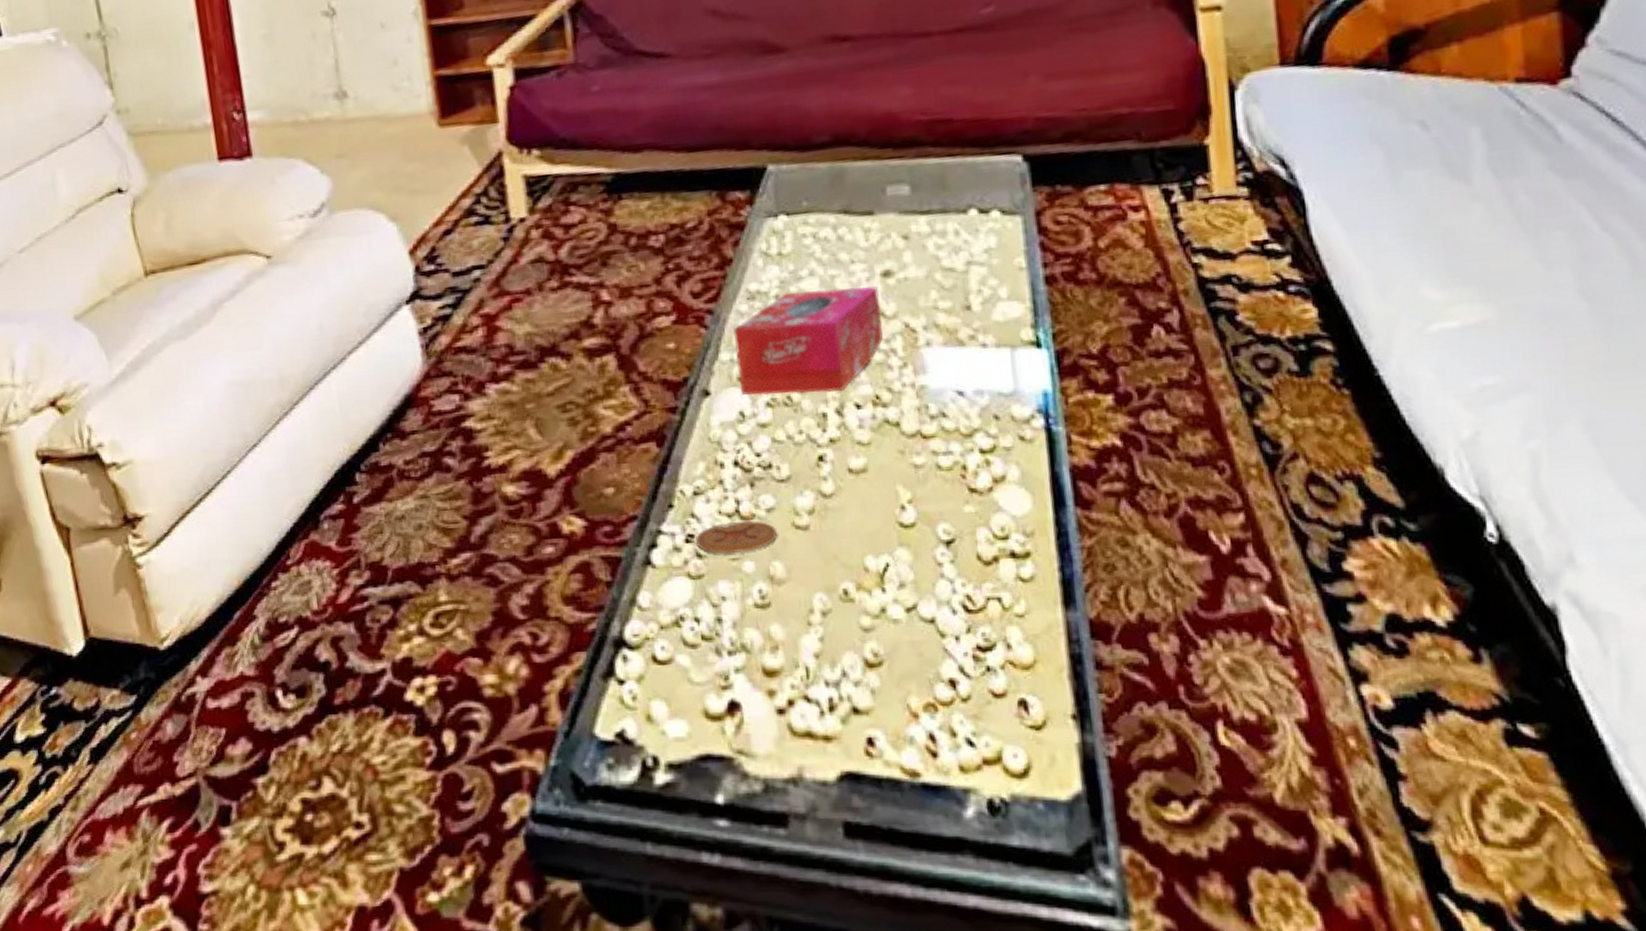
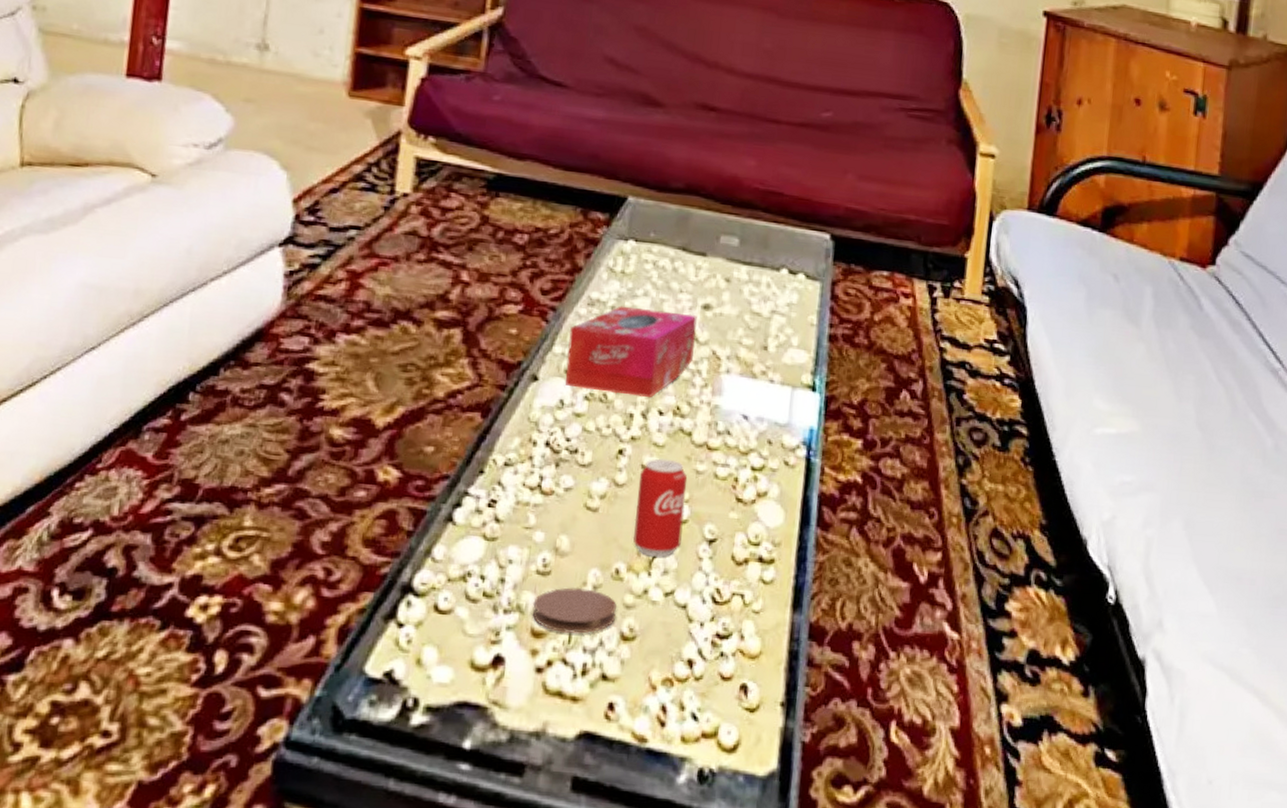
coaster: present [695,520,777,554] -> none [496,494,570,523]
coaster: none [758,615,854,668] -> present [532,587,617,634]
beverage can: none [848,456,913,570] -> present [632,458,688,558]

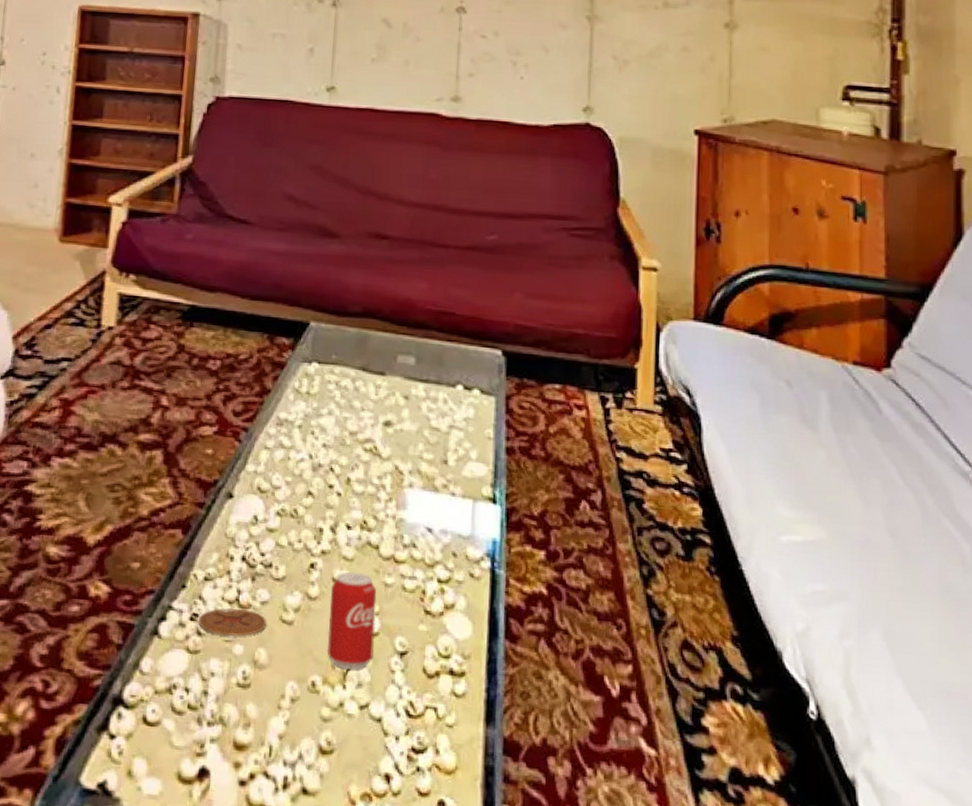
coaster: none [496,494,570,523] -> present [198,608,266,636]
coaster: present [532,587,617,634] -> none [234,699,314,747]
tissue box: present [565,305,697,397] -> none [258,424,379,512]

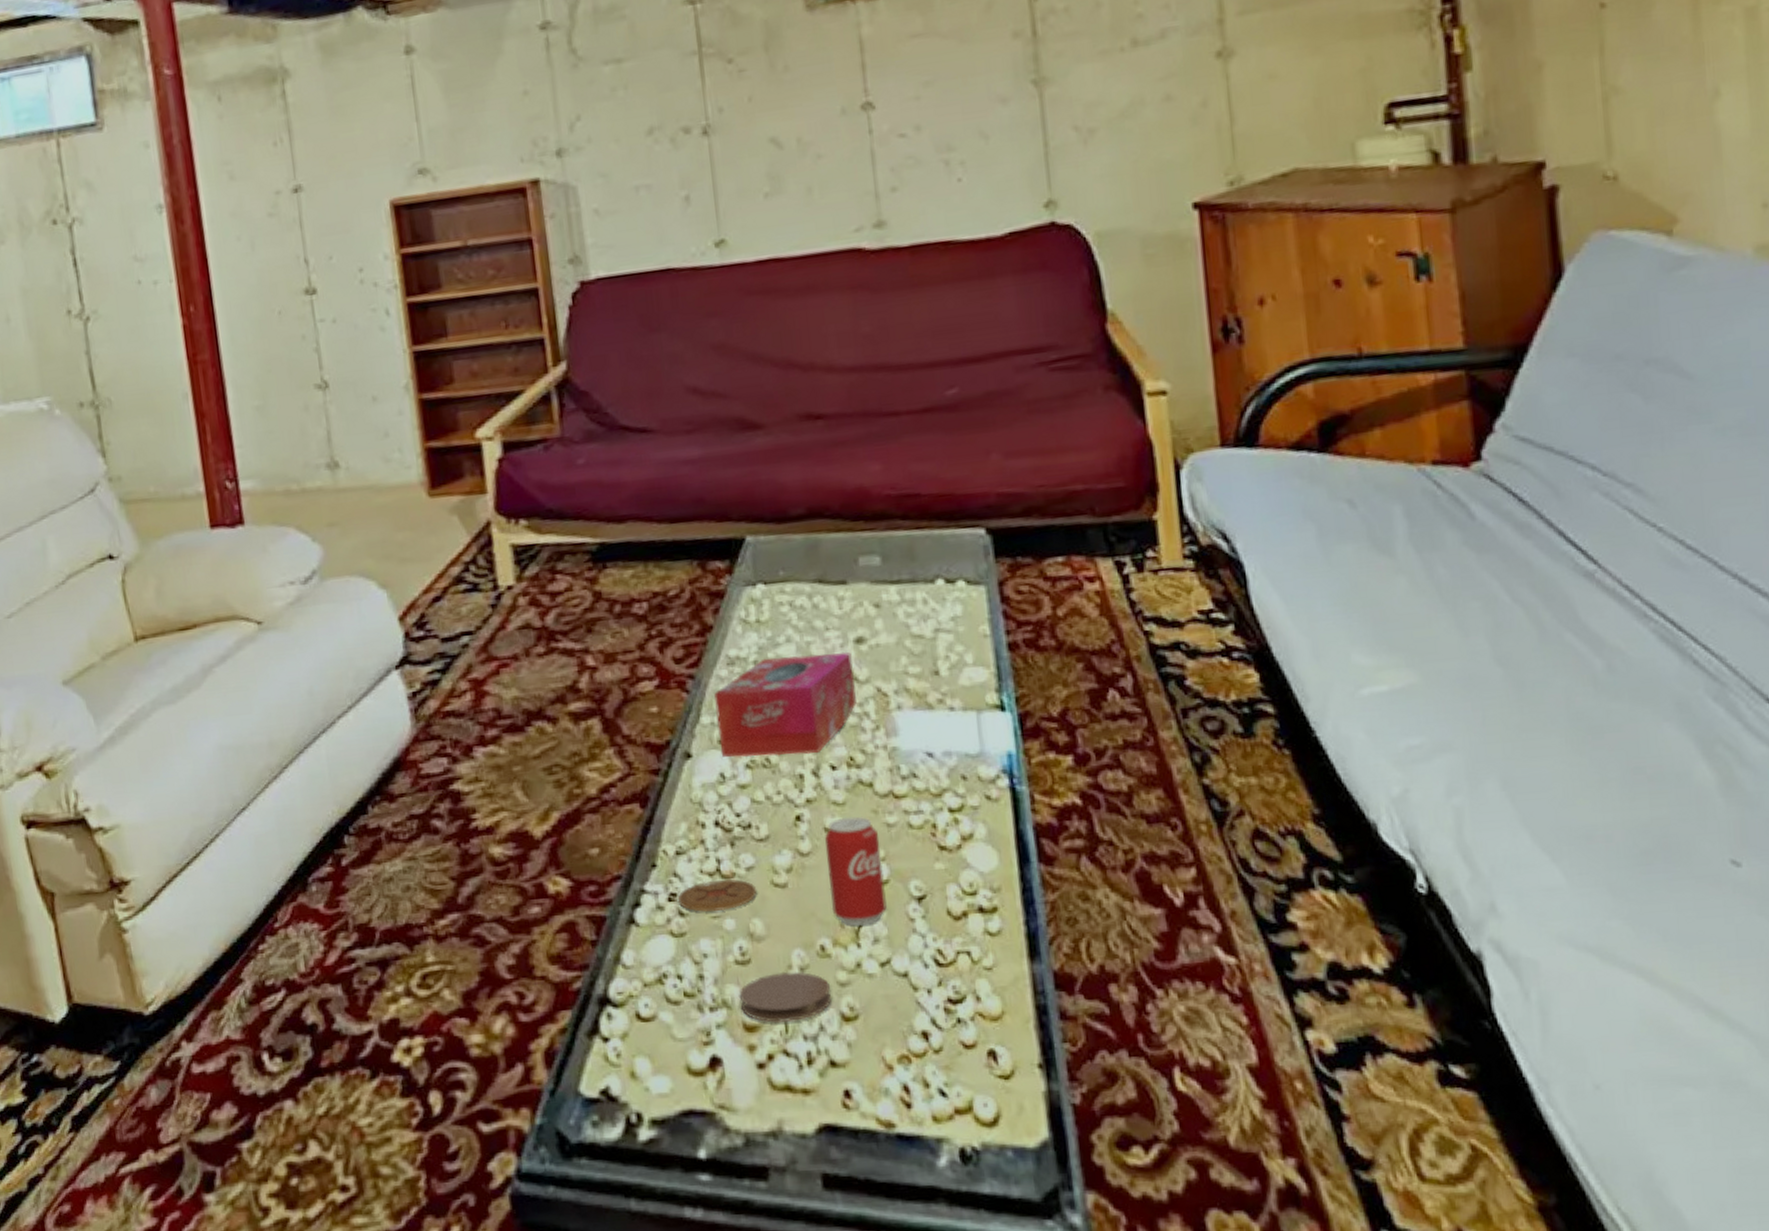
coaster: none [234,699,314,747] -> present [739,971,831,1023]
tissue box: none [258,424,379,512] -> present [713,651,857,757]

